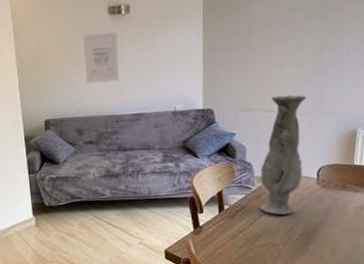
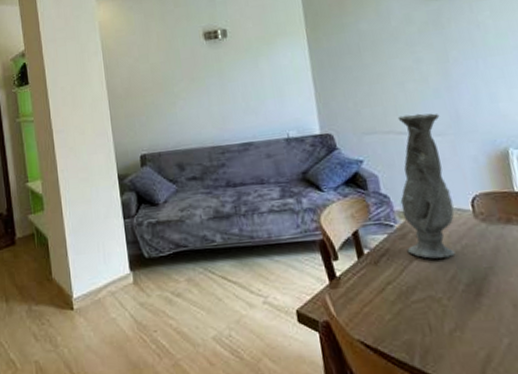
wall art: present [82,31,119,84] -> none [178,56,222,113]

